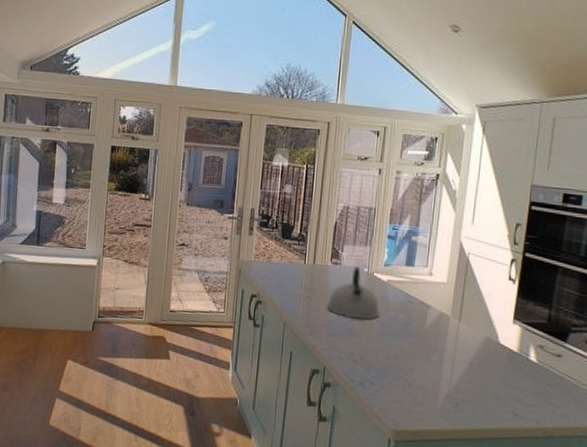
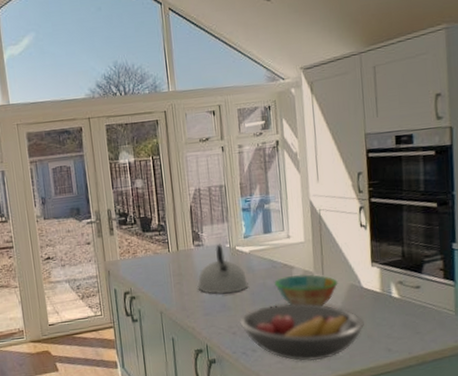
fruit bowl: none [363,340,494,410] -> present [240,303,364,362]
bowl: none [407,314,474,353] -> present [274,274,338,306]

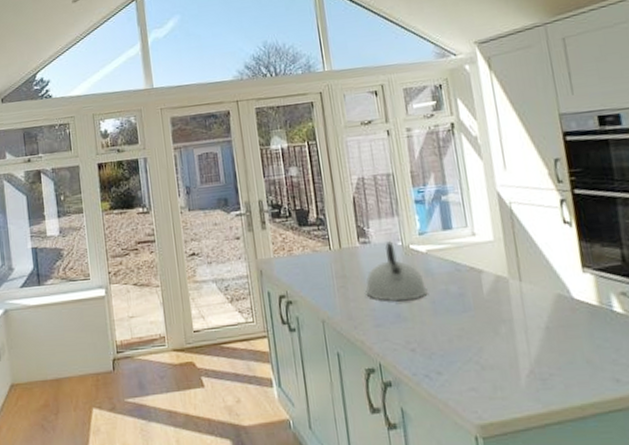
fruit bowl: present [240,303,364,362] -> none [419,316,580,391]
bowl: present [274,274,338,306] -> none [459,280,541,321]

